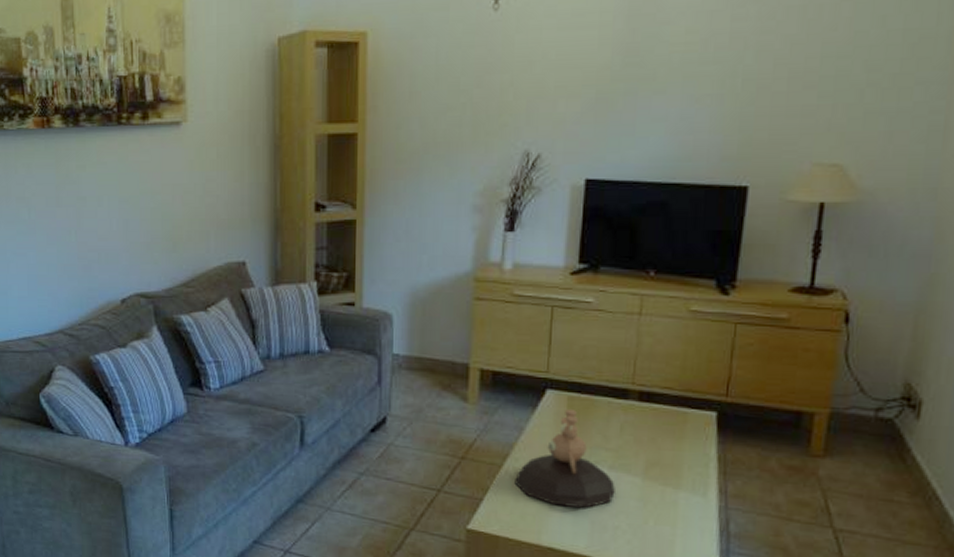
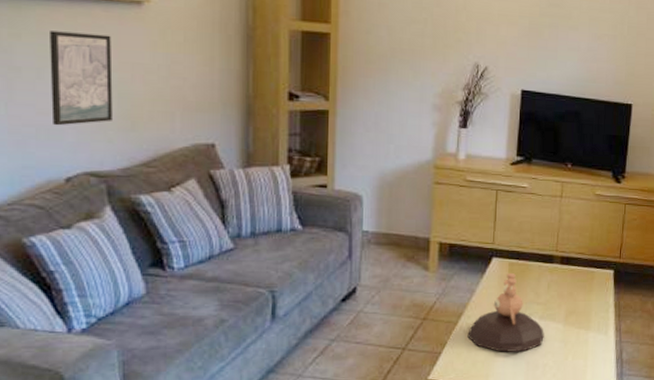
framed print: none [107,159,157,250] -> present [50,31,113,126]

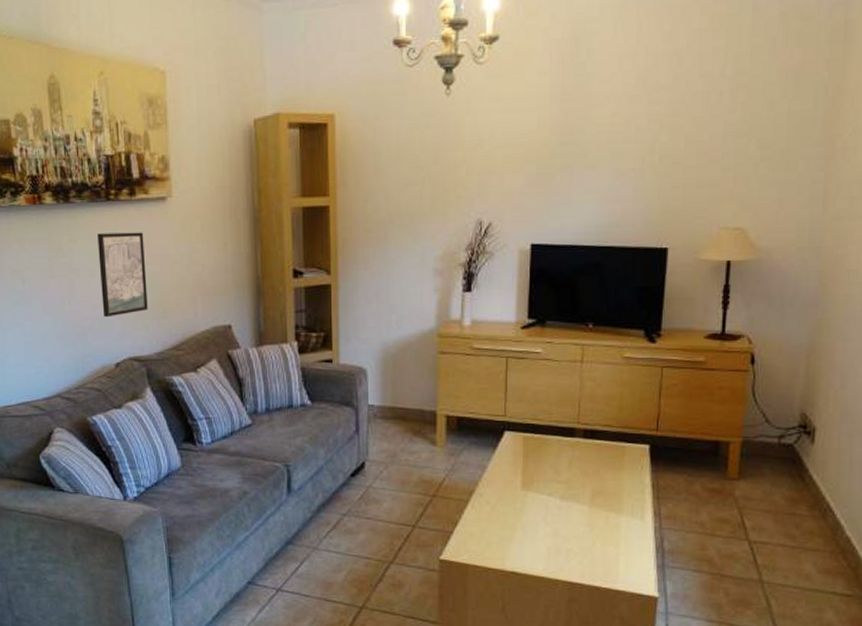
decorative bowl: present [467,273,544,352] -> none [480,448,567,535]

